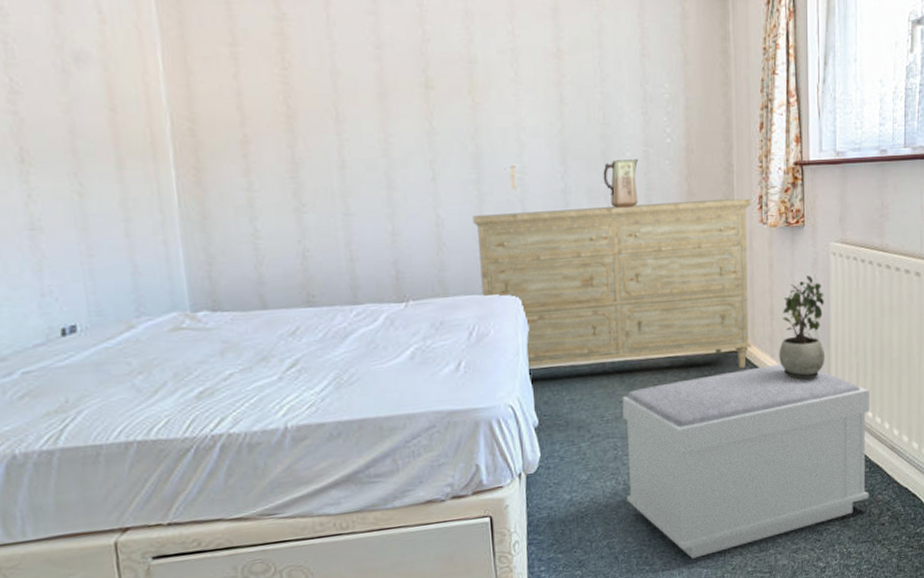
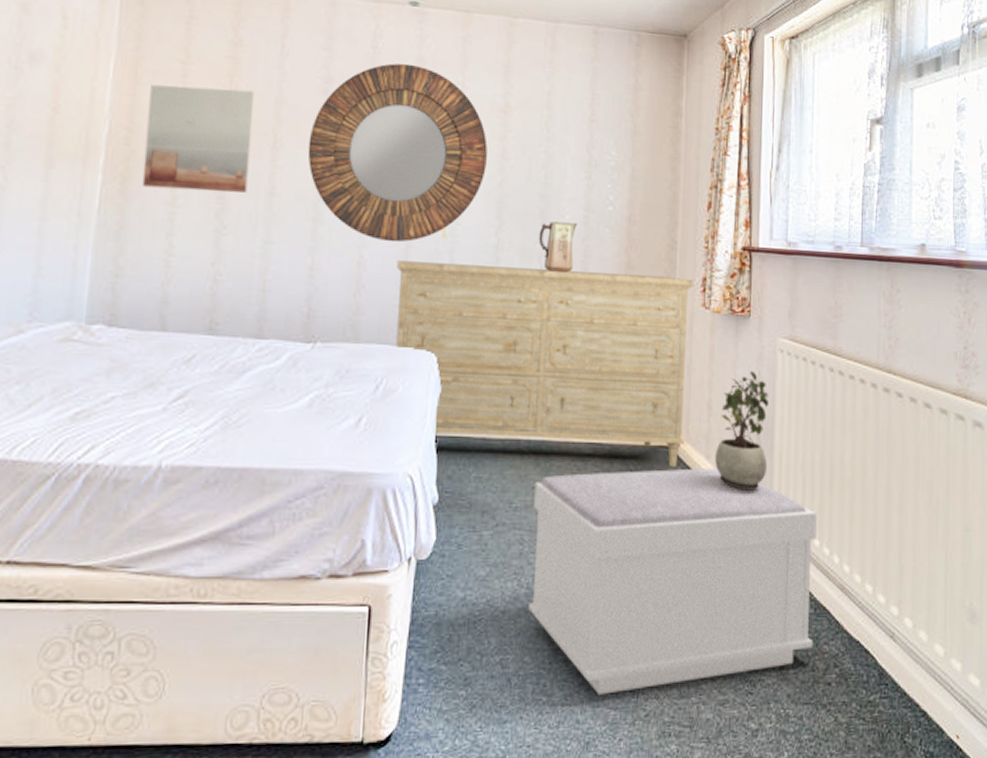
wall art: none [203,66,319,176] -> present [142,84,255,193]
home mirror: none [369,18,546,200] -> present [307,63,488,243]

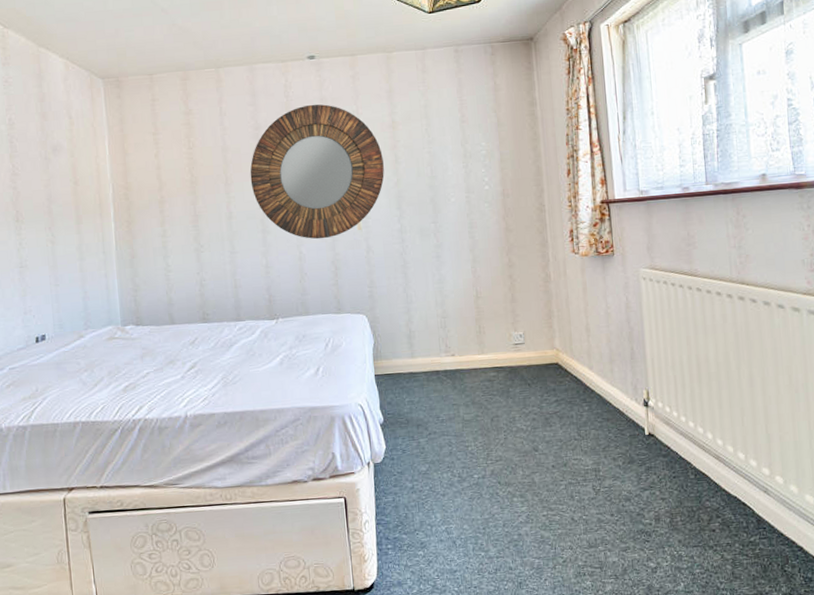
wall art: present [142,84,255,193] -> none [135,145,213,227]
dresser: present [396,260,695,468] -> none [327,232,571,379]
bench: present [528,468,817,695] -> none [454,376,697,549]
vase: present [538,221,578,273] -> none [432,203,463,243]
potted plant: present [715,371,769,491] -> none [597,297,642,391]

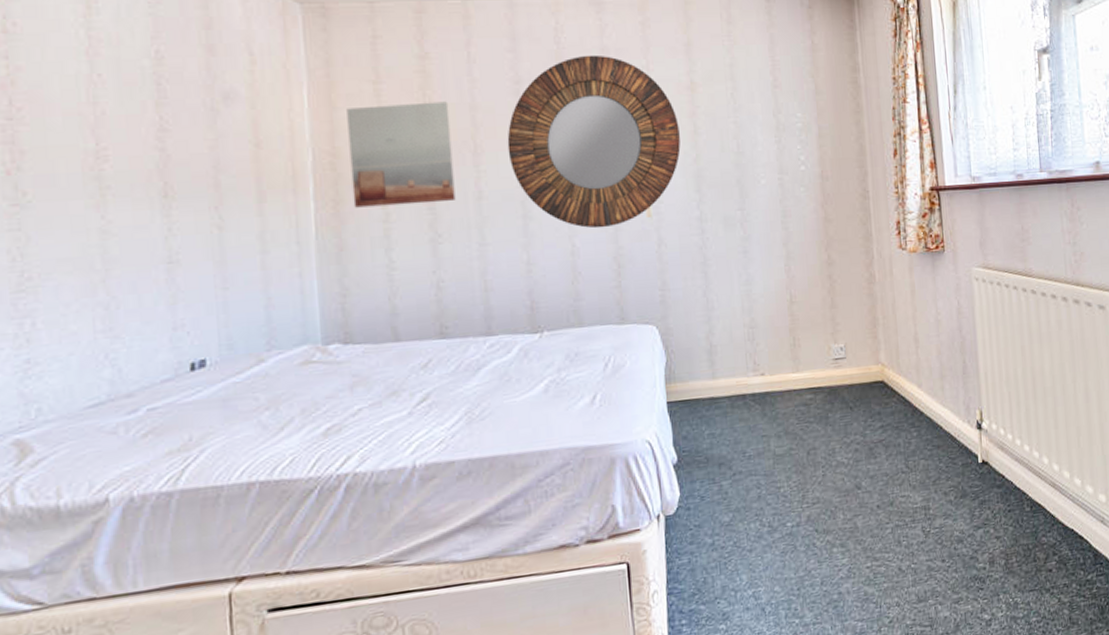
wall art: none [135,145,213,227] -> present [346,101,456,208]

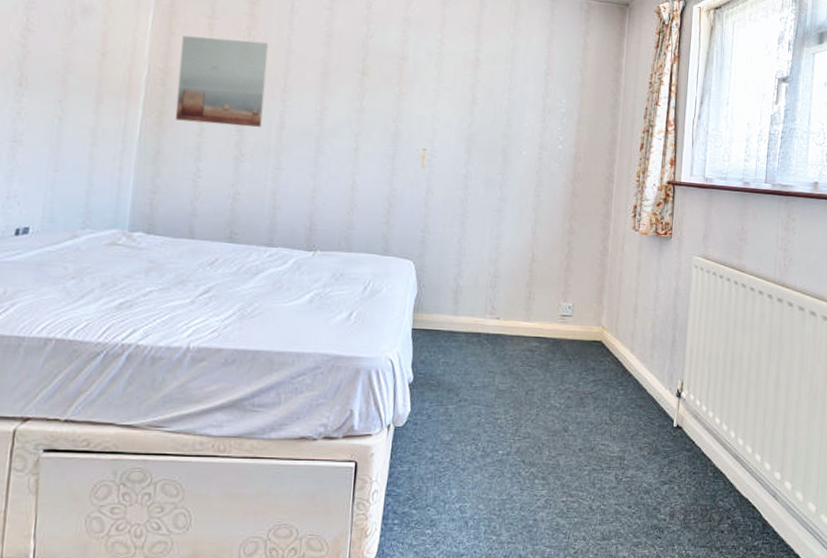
home mirror: present [507,54,681,229] -> none [311,22,461,171]

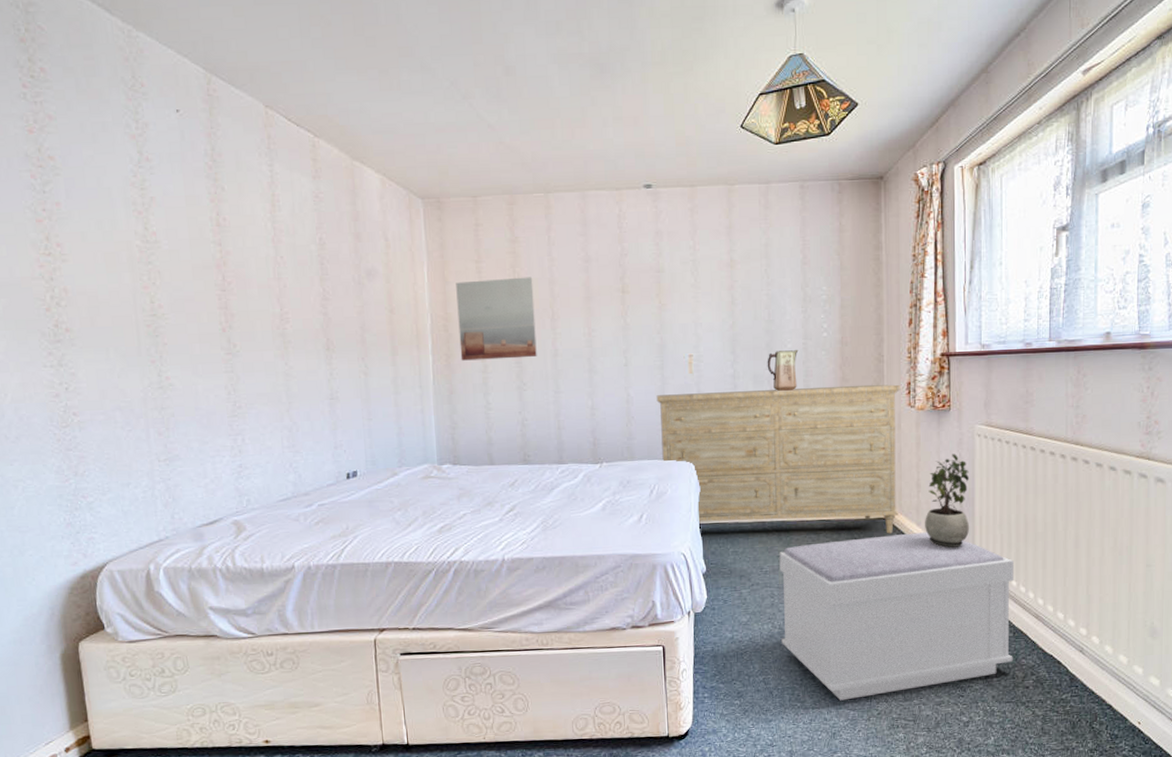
dresser: none [381,186,628,358] -> present [656,384,901,534]
bench: none [483,359,719,536] -> present [779,532,1014,701]
vase: none [500,157,533,199] -> present [767,350,799,391]
potted plant: none [638,282,684,378] -> present [925,454,970,548]

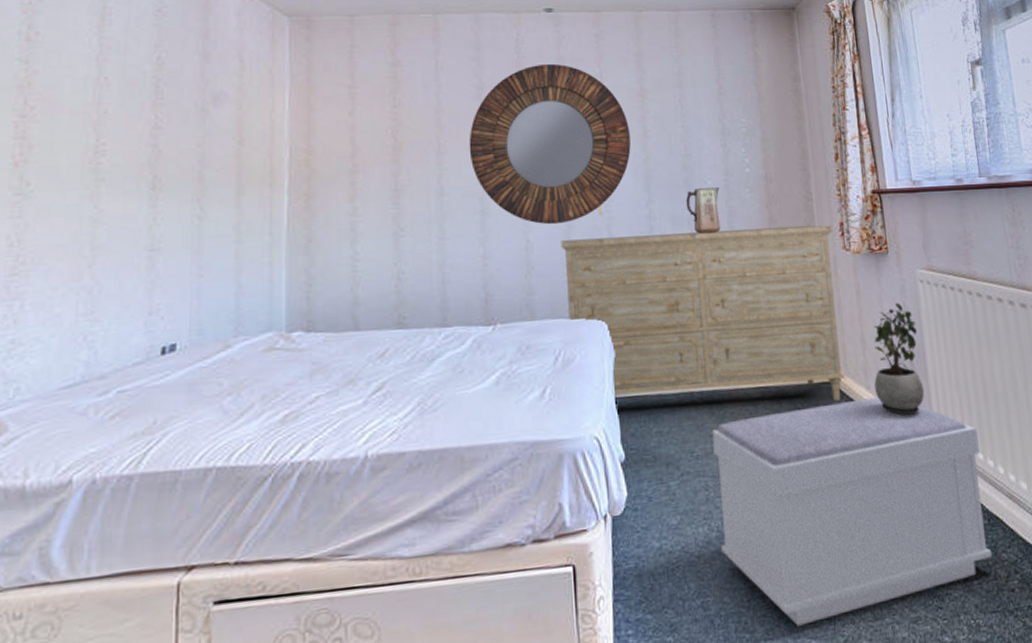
wall art: present [456,277,537,361] -> none [323,104,419,202]
home mirror: none [578,237,719,382] -> present [469,63,631,225]

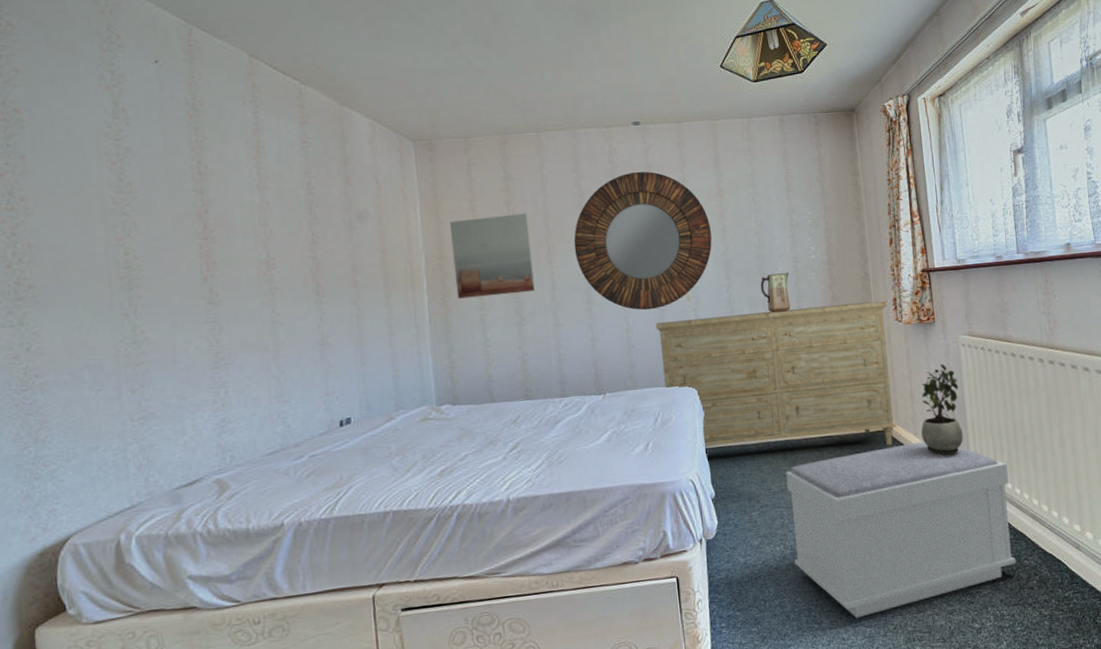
wall art: none [323,104,419,202] -> present [450,213,535,299]

